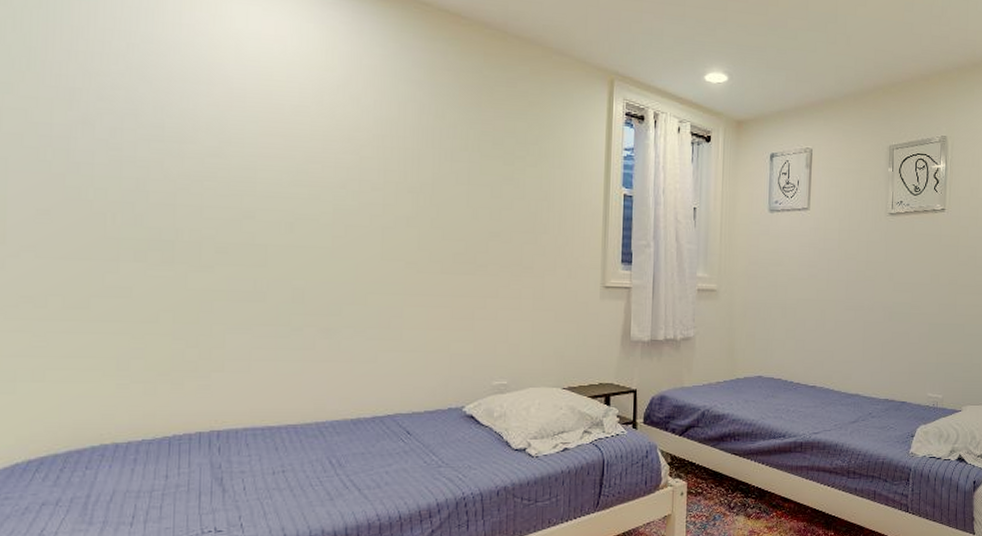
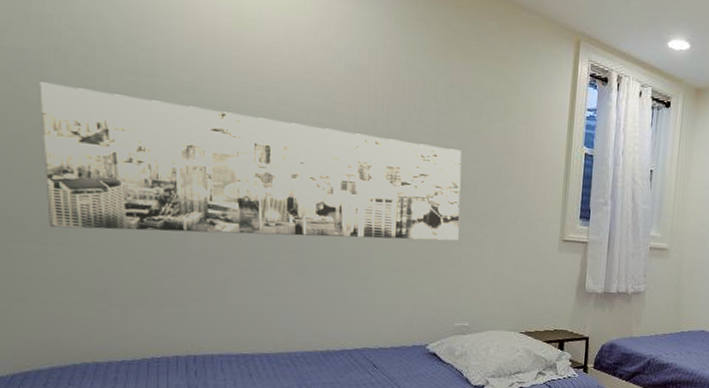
wall art: none [66,155,496,302] -> present [39,81,462,241]

